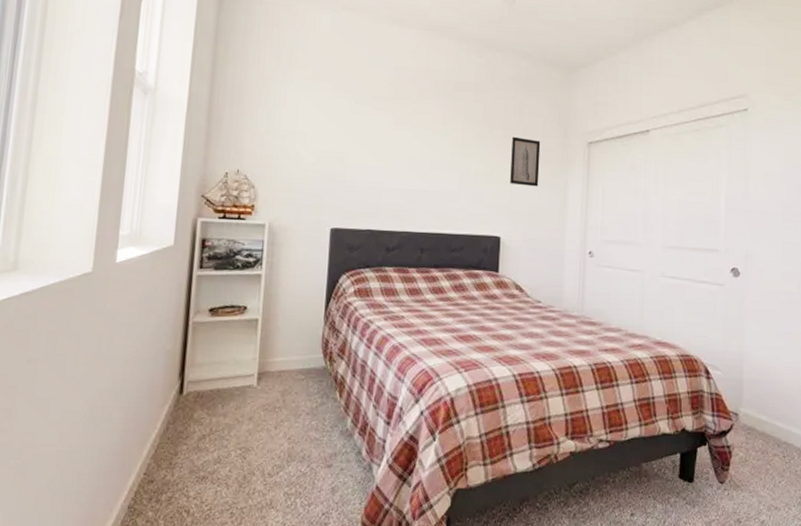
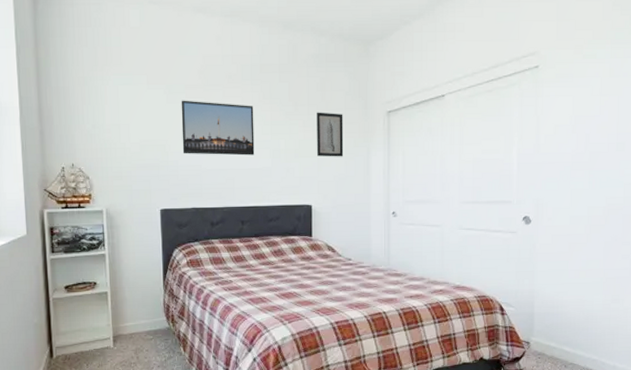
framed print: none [362,111,445,177] -> present [181,100,255,156]

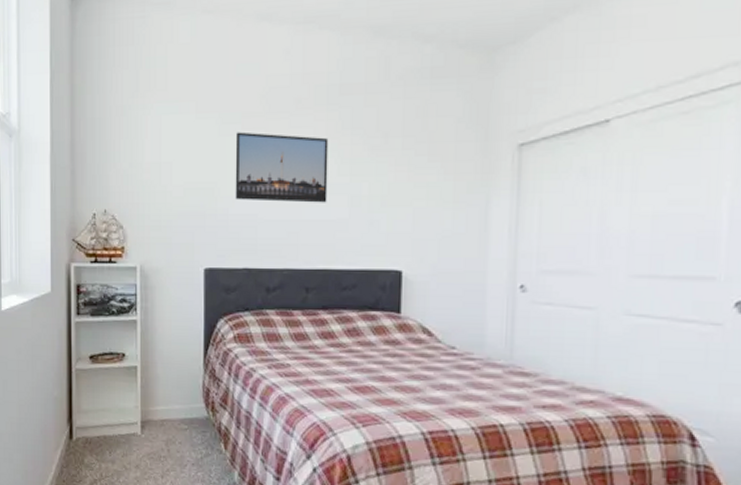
wall art: present [317,112,344,157] -> none [413,145,453,207]

